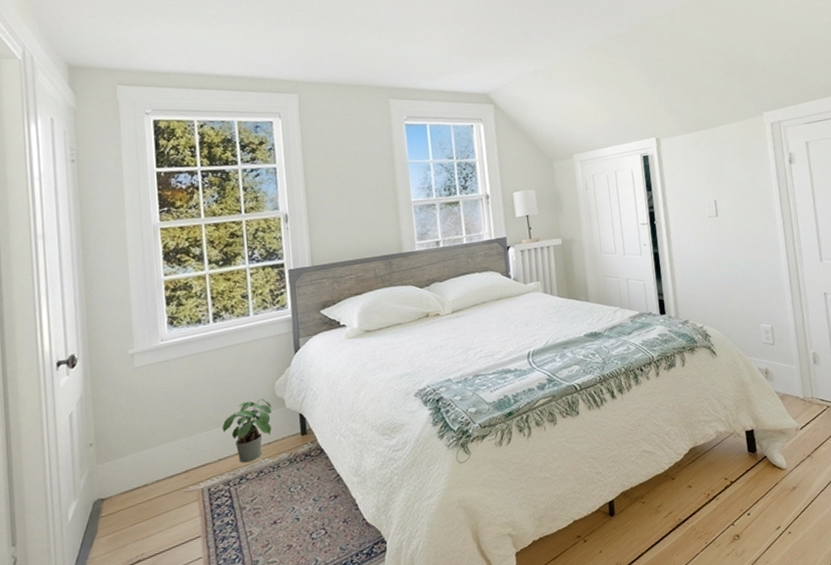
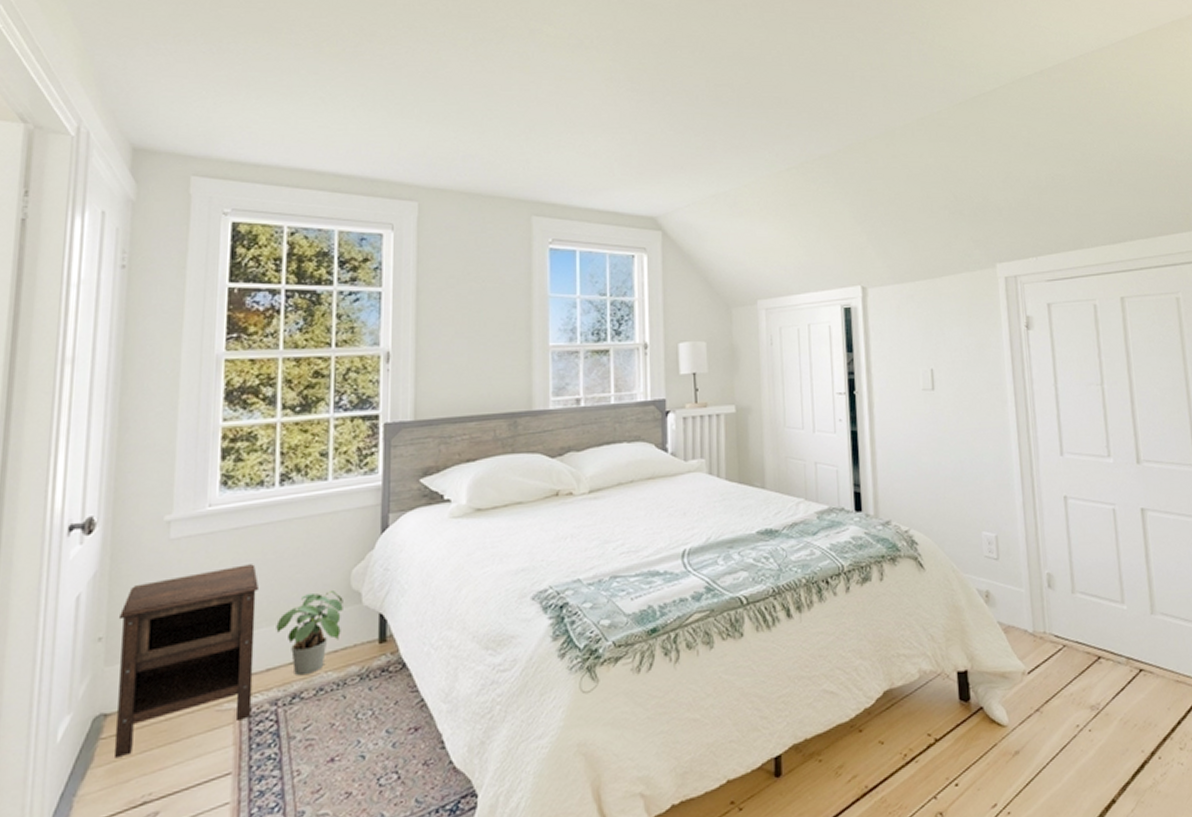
nightstand: none [102,382,211,531] -> present [115,564,259,759]

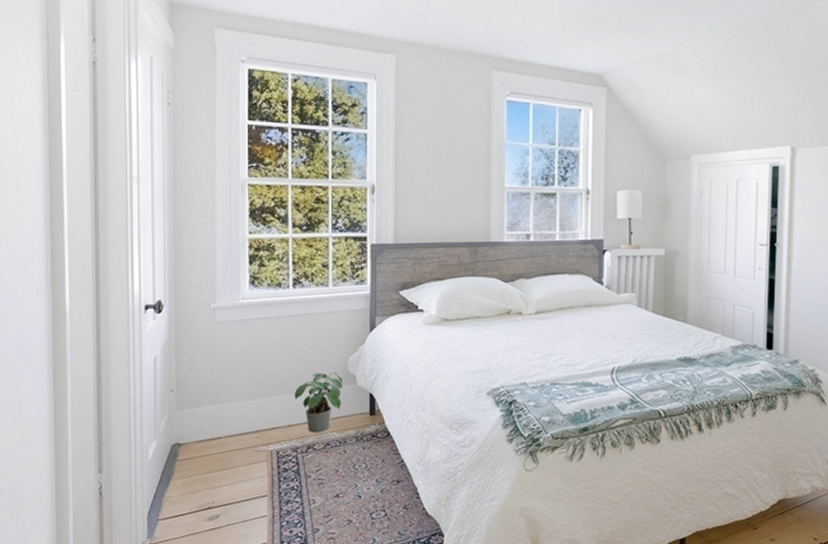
nightstand: present [115,564,259,759] -> none [183,346,280,475]

